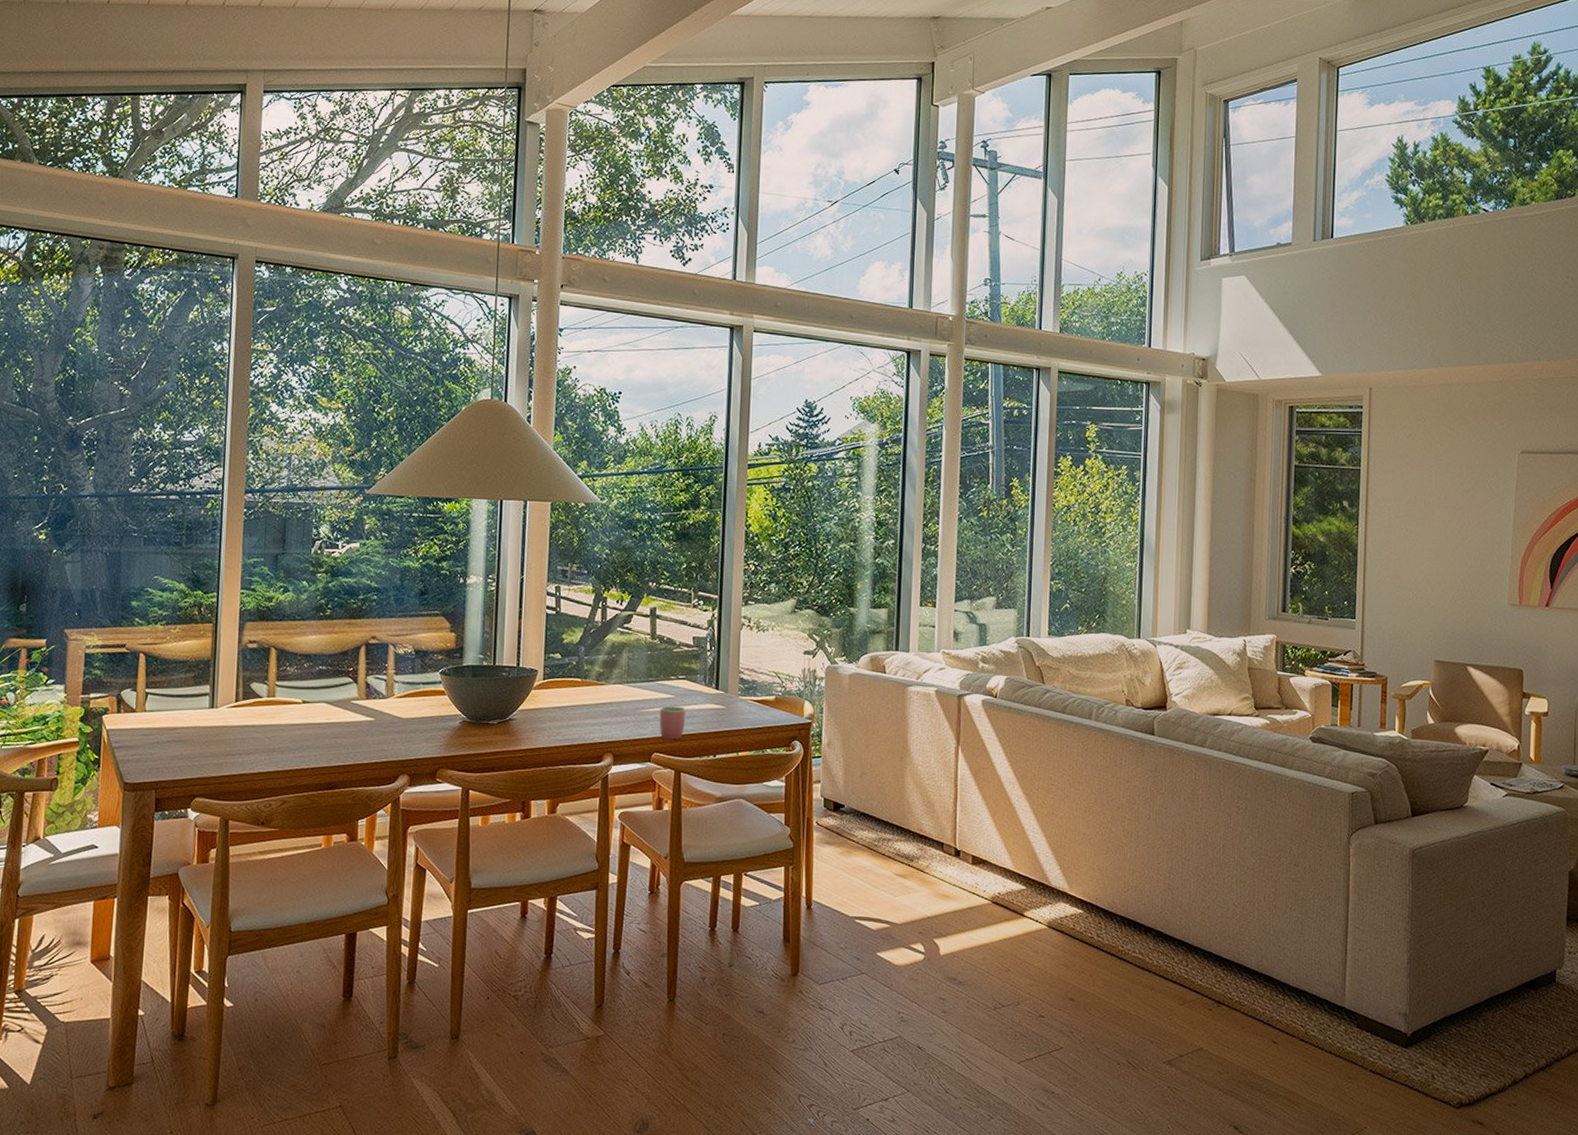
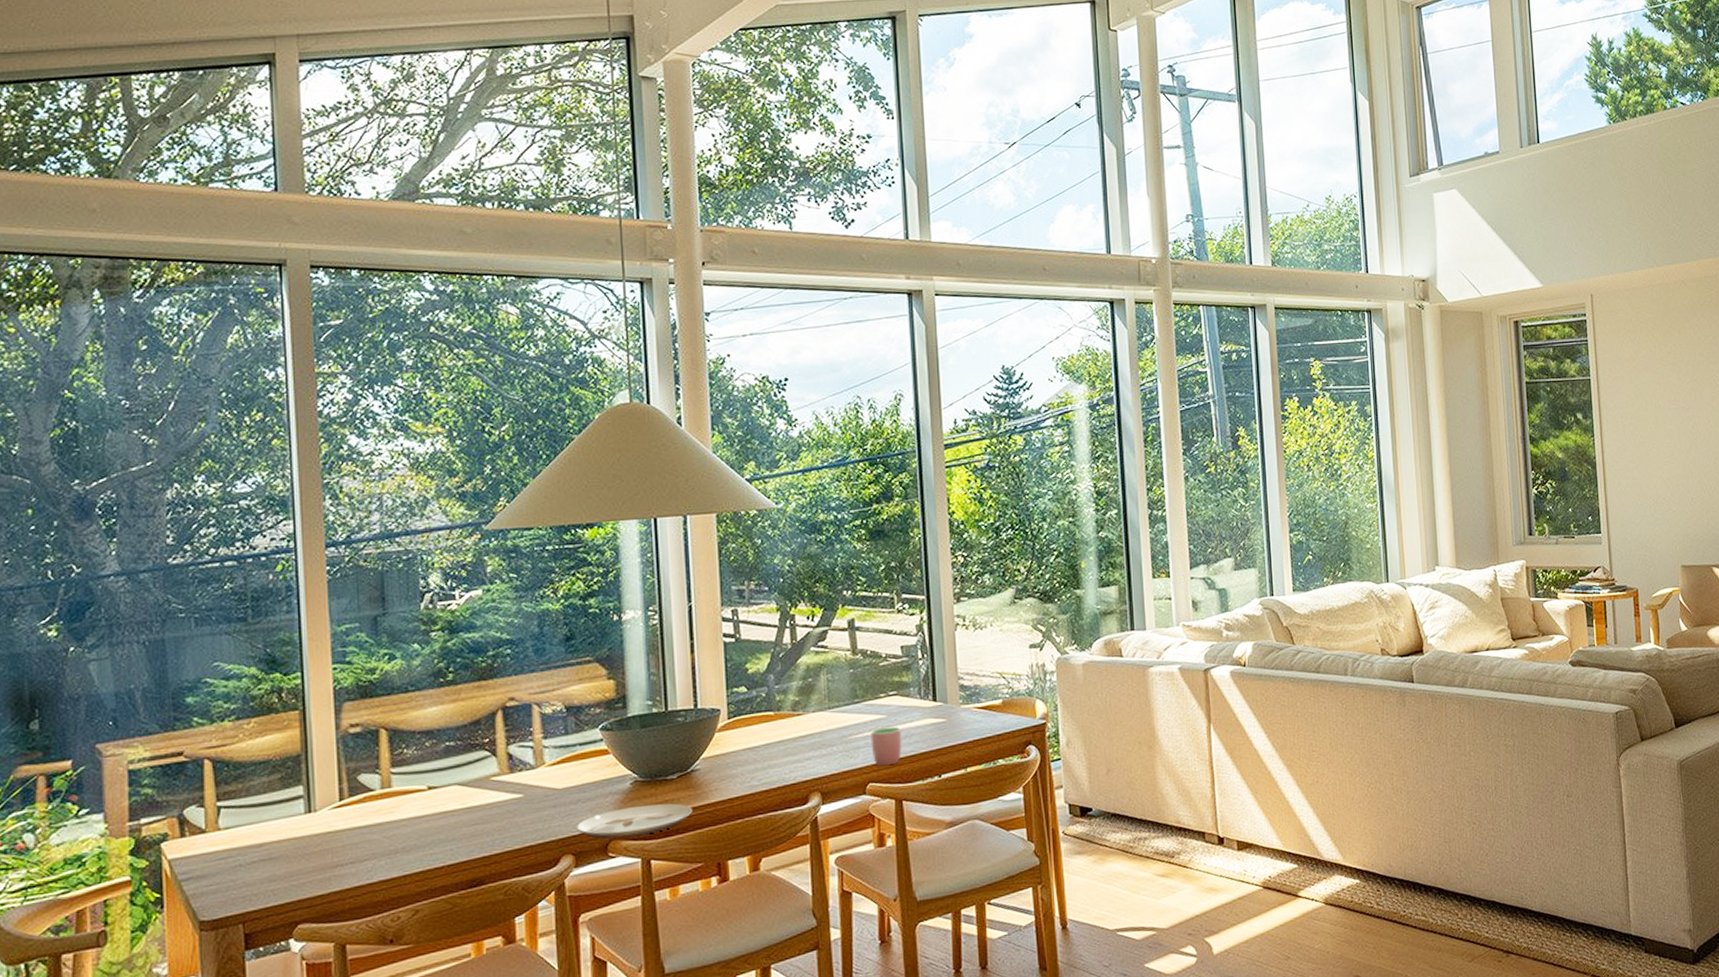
plate: none [414,742,507,768] -> present [577,803,692,839]

